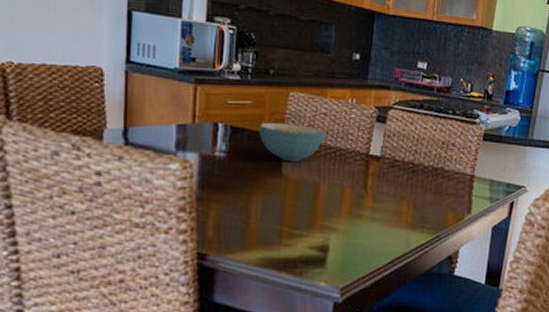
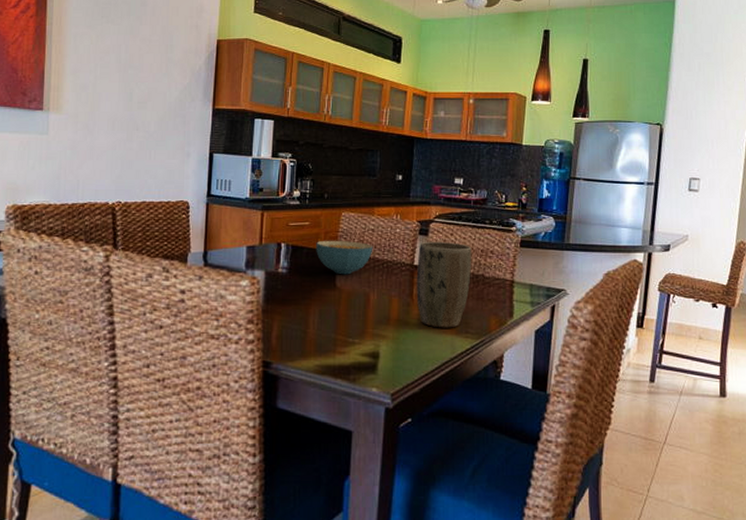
plant pot: none [371,129,433,222] -> present [416,241,472,328]

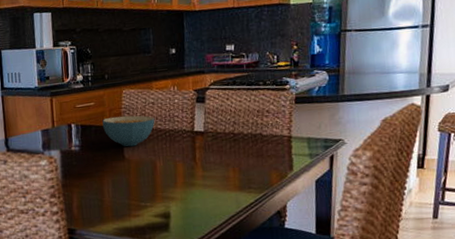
plant pot: present [416,241,472,328] -> none [197,106,250,186]

